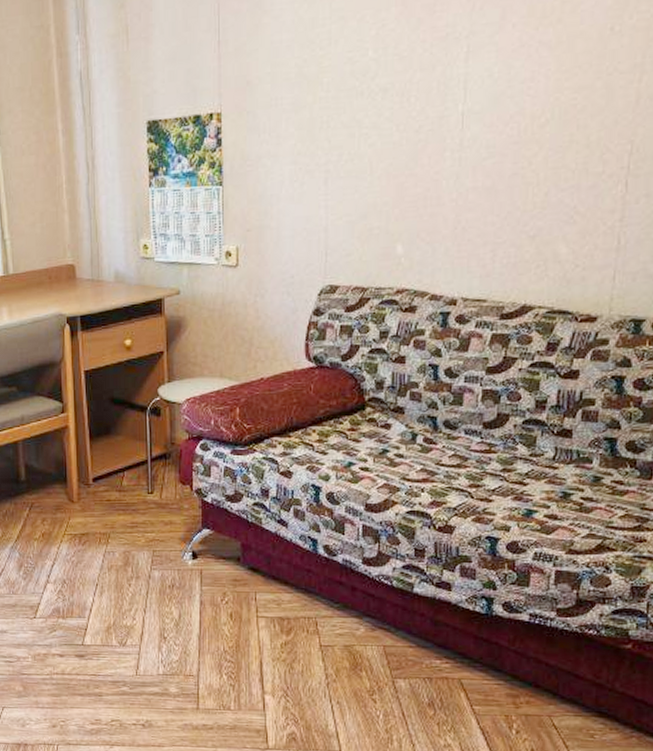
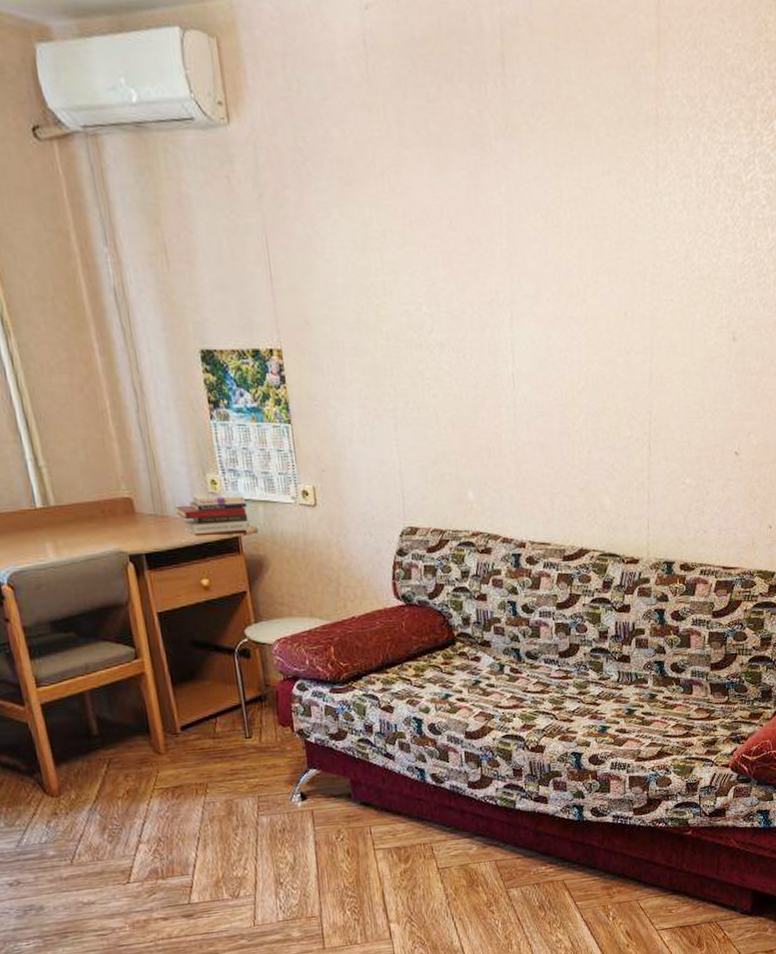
books: none [110,256,176,298] -> present [176,493,253,535]

